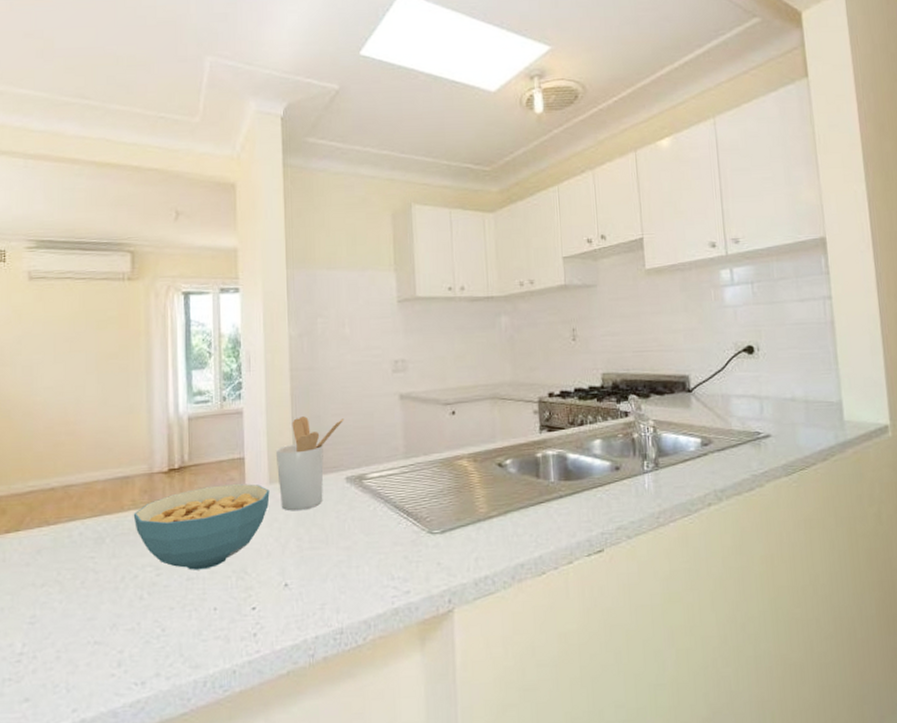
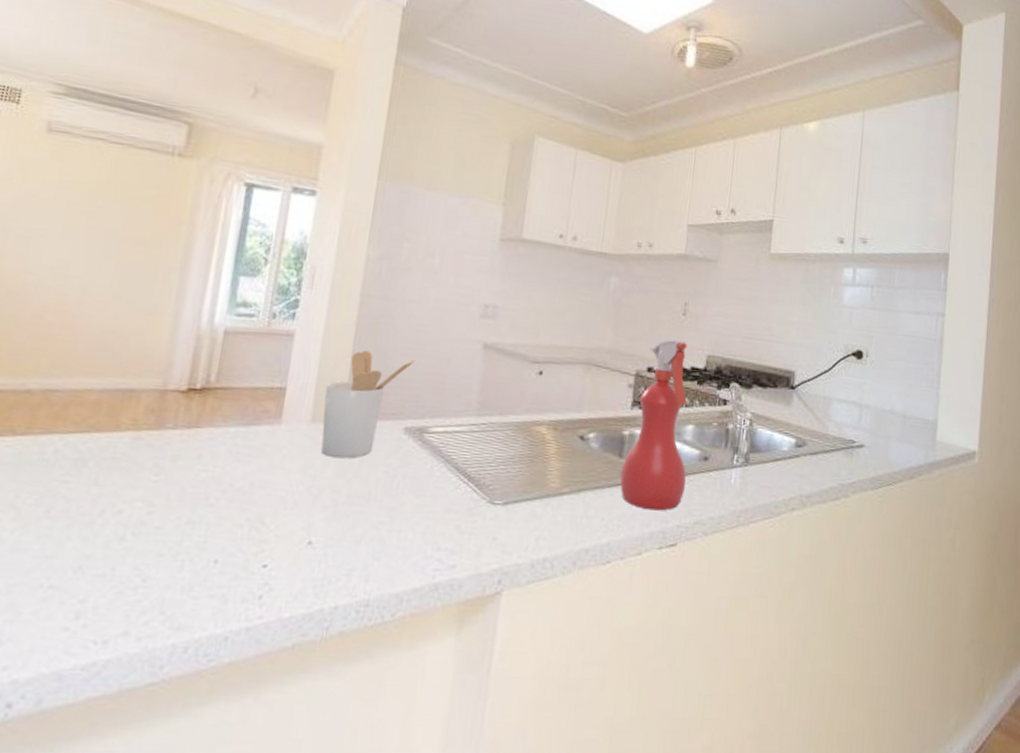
cereal bowl: present [133,484,270,570] -> none [131,415,310,514]
spray bottle: none [540,364,603,522] -> present [620,340,688,511]

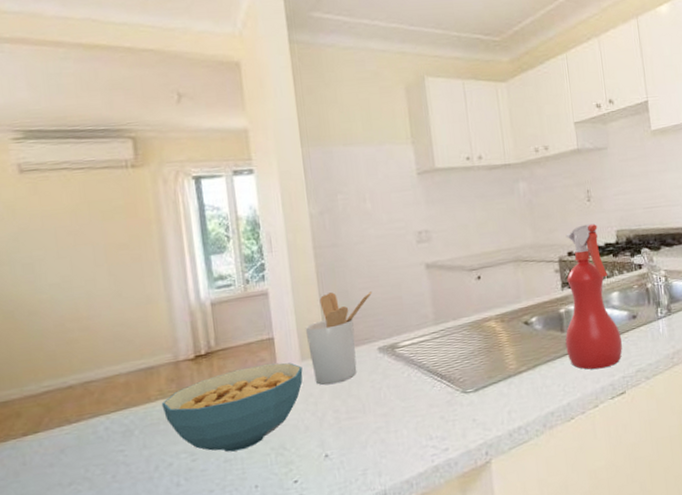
cereal bowl: none [131,415,310,514] -> present [161,362,303,452]

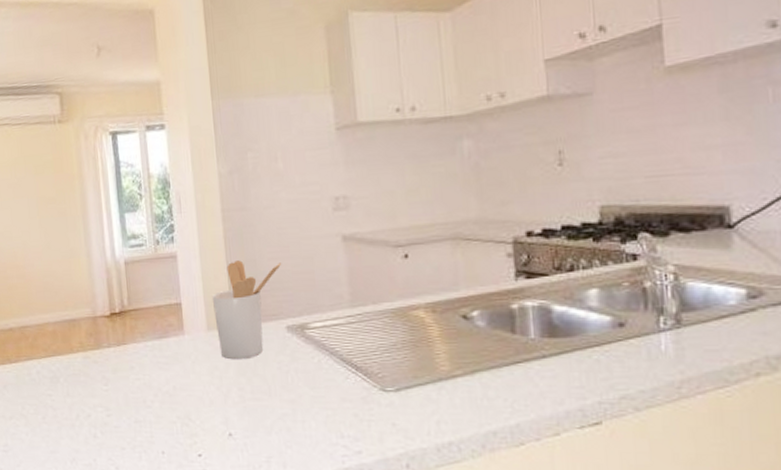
cereal bowl: present [161,362,303,452] -> none [82,330,209,414]
spray bottle: present [565,223,623,370] -> none [517,195,600,387]

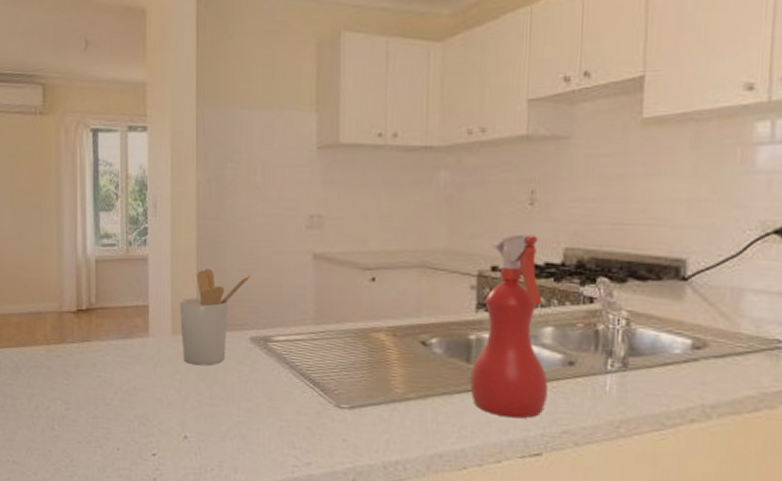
spray bottle: none [517,195,600,387] -> present [470,234,548,419]

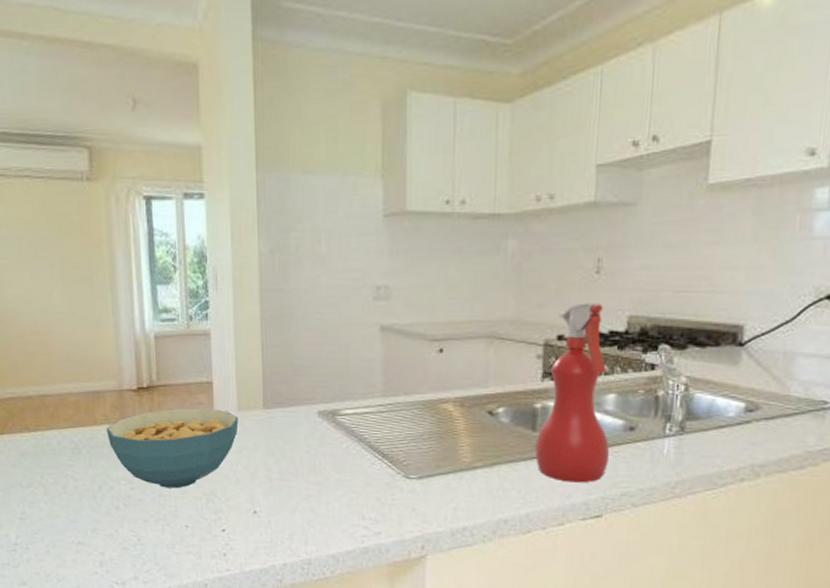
cereal bowl: none [45,330,172,411] -> present [106,408,239,489]
utensil holder: present [179,269,252,366] -> none [244,343,318,442]

